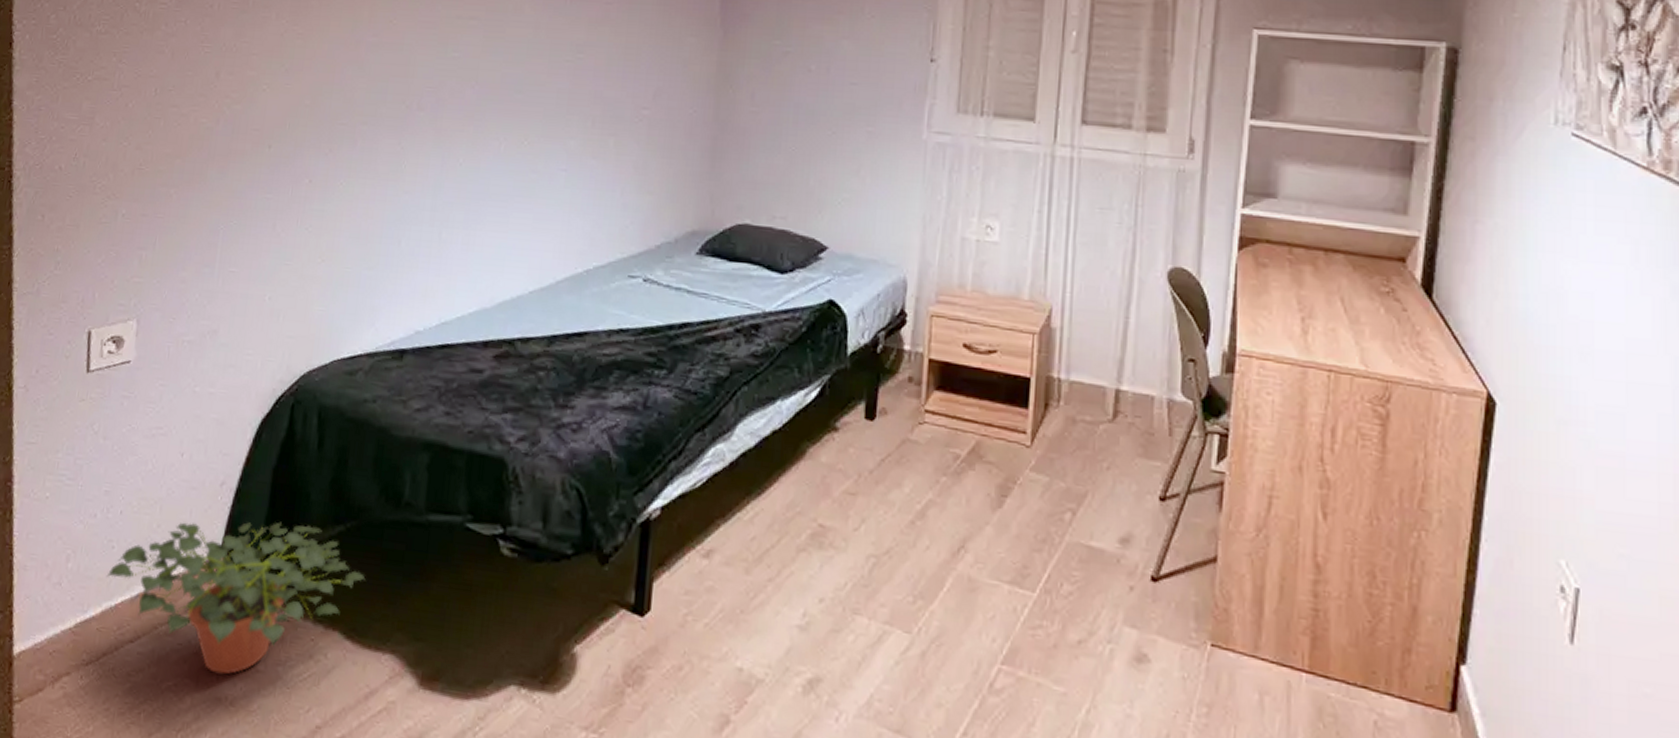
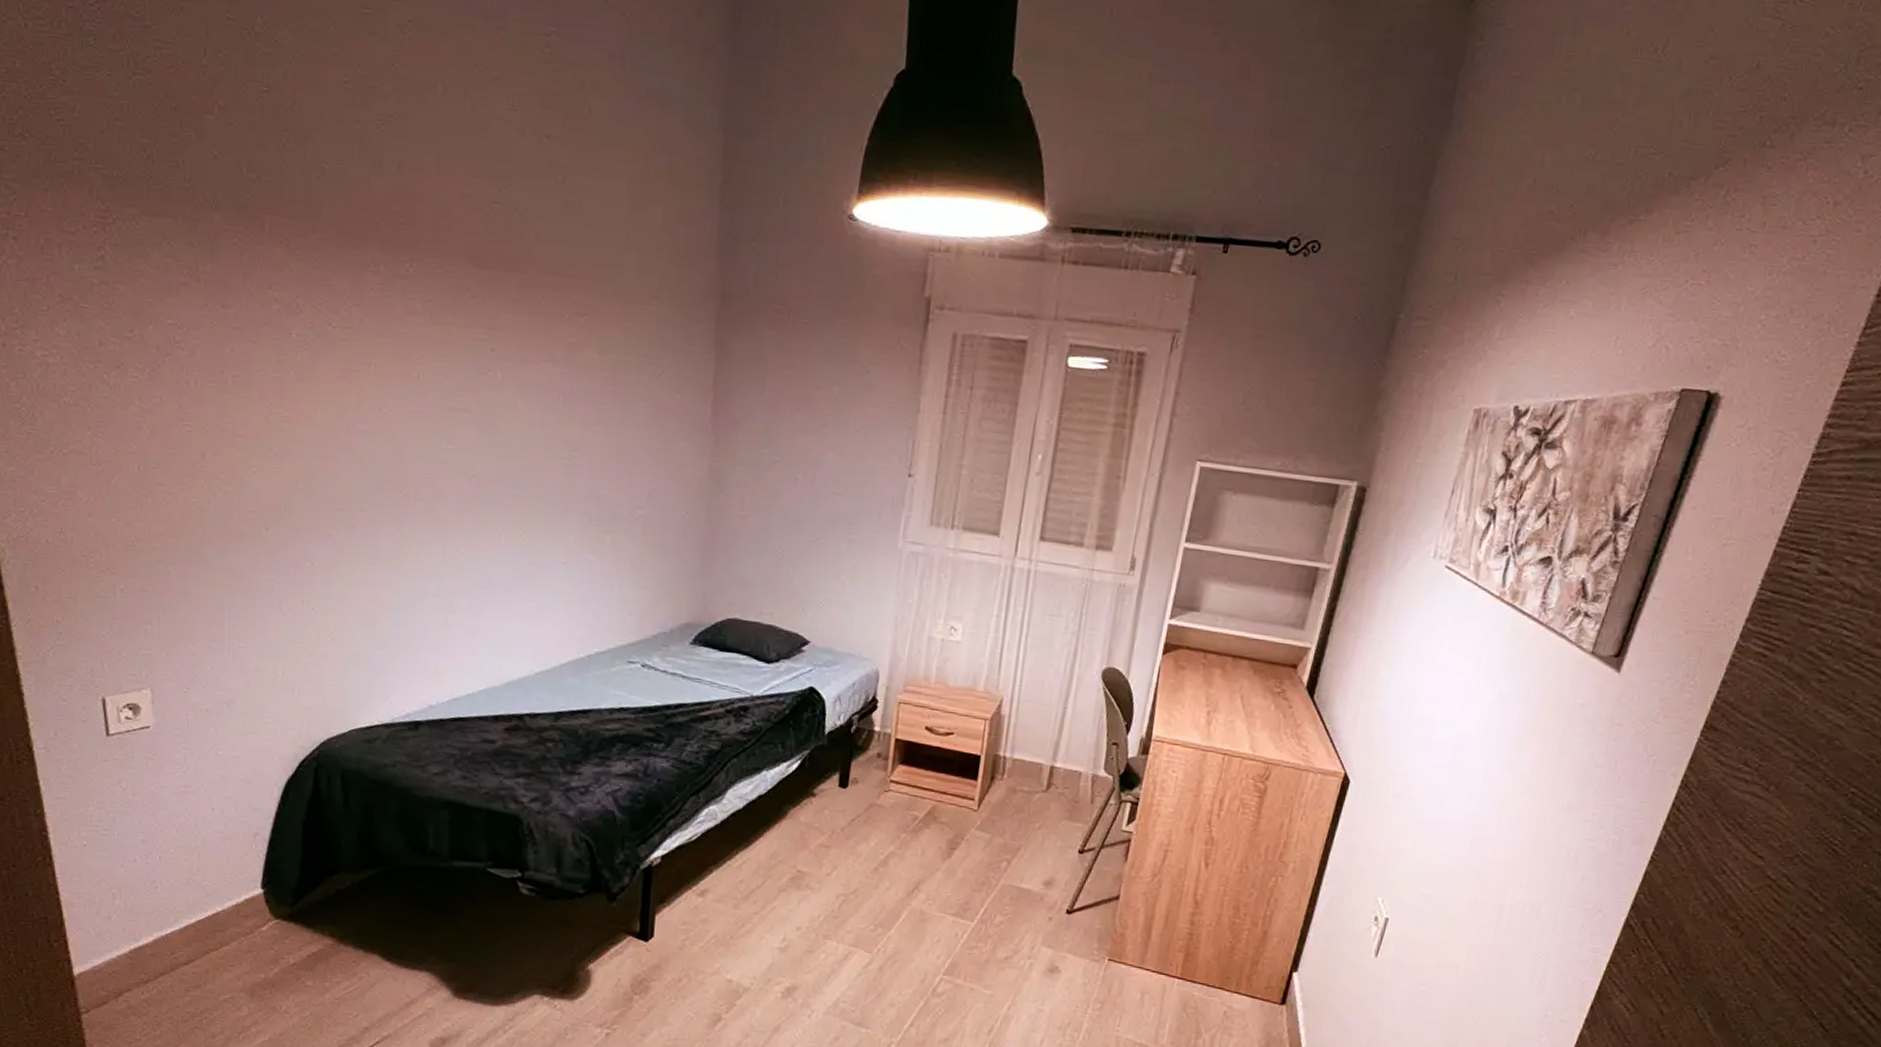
potted plant: present [106,521,366,675] -> none [153,866,399,989]

